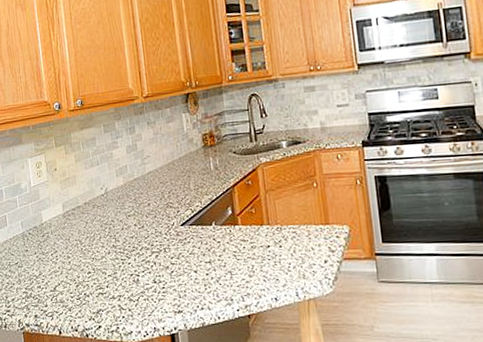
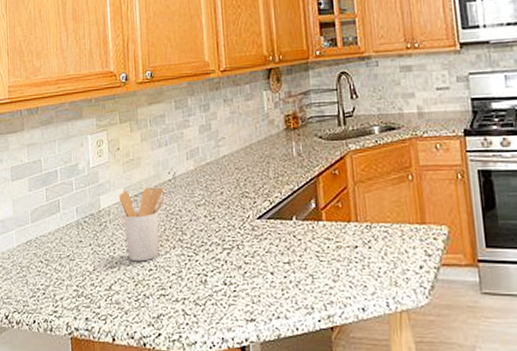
utensil holder: none [58,201,99,266] -> present [119,187,165,262]

